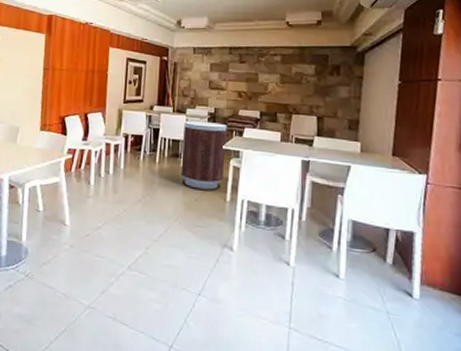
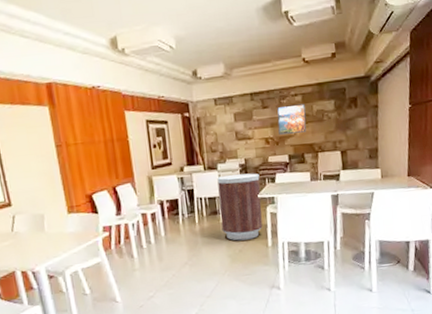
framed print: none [253,63,283,92] -> present [277,103,307,135]

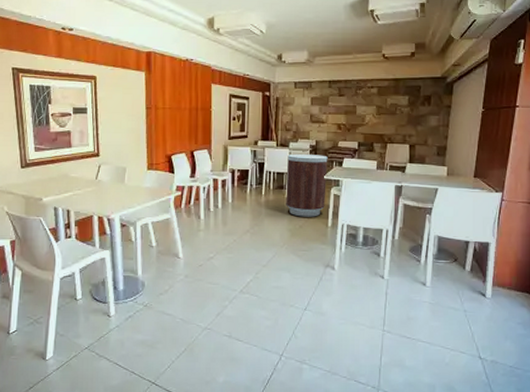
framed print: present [277,103,307,135] -> none [351,96,380,123]

